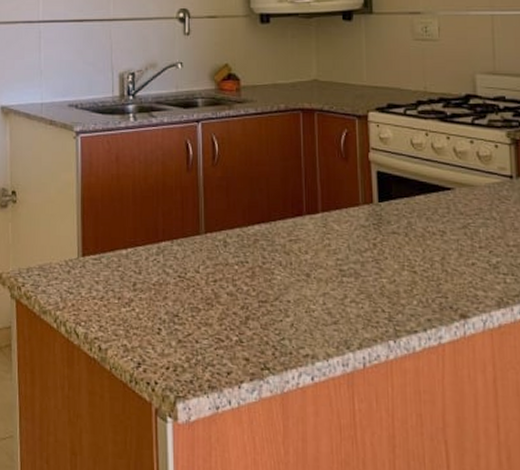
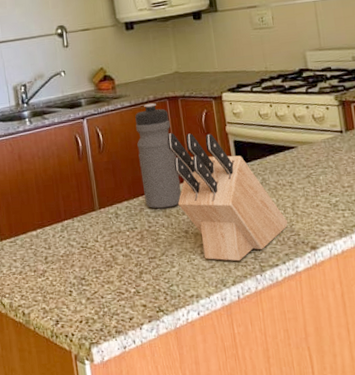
water bottle: none [259,113,307,243] -> present [135,103,182,209]
knife block: none [296,152,435,321] -> present [167,133,288,262]

